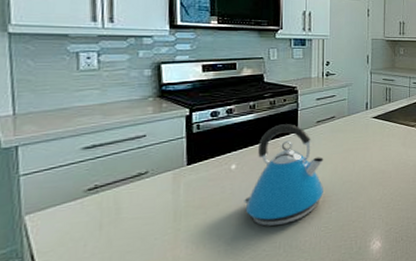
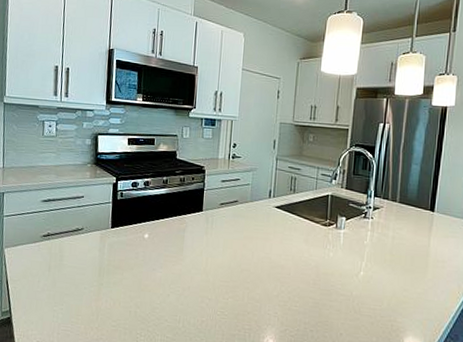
kettle: present [244,124,324,226] -> none [152,202,224,300]

